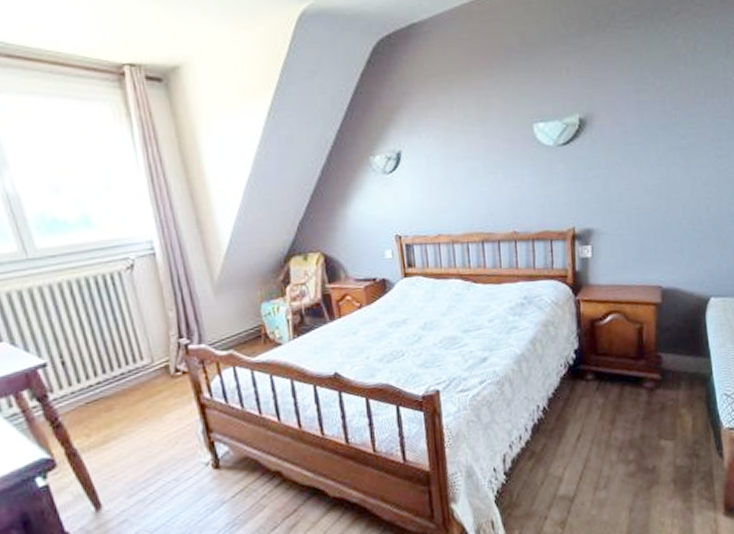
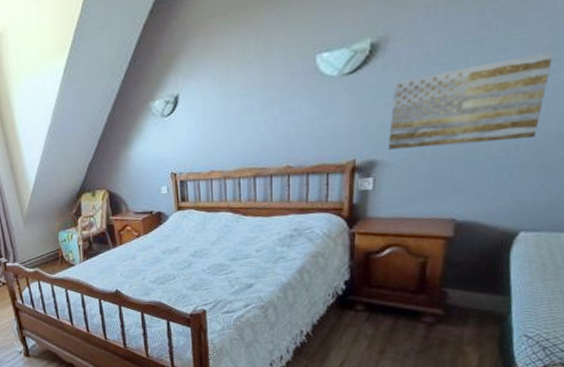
wall art: none [601,140,717,219] -> present [388,51,553,150]

